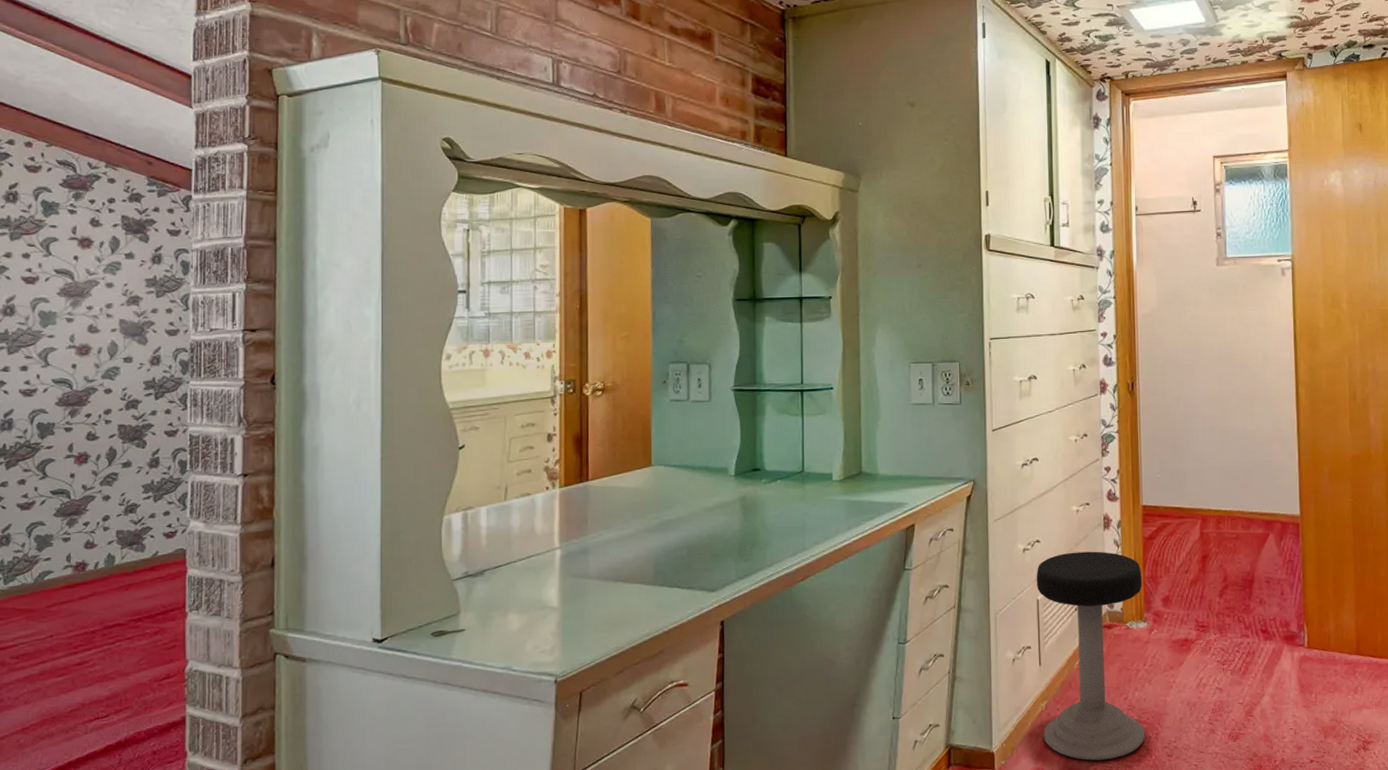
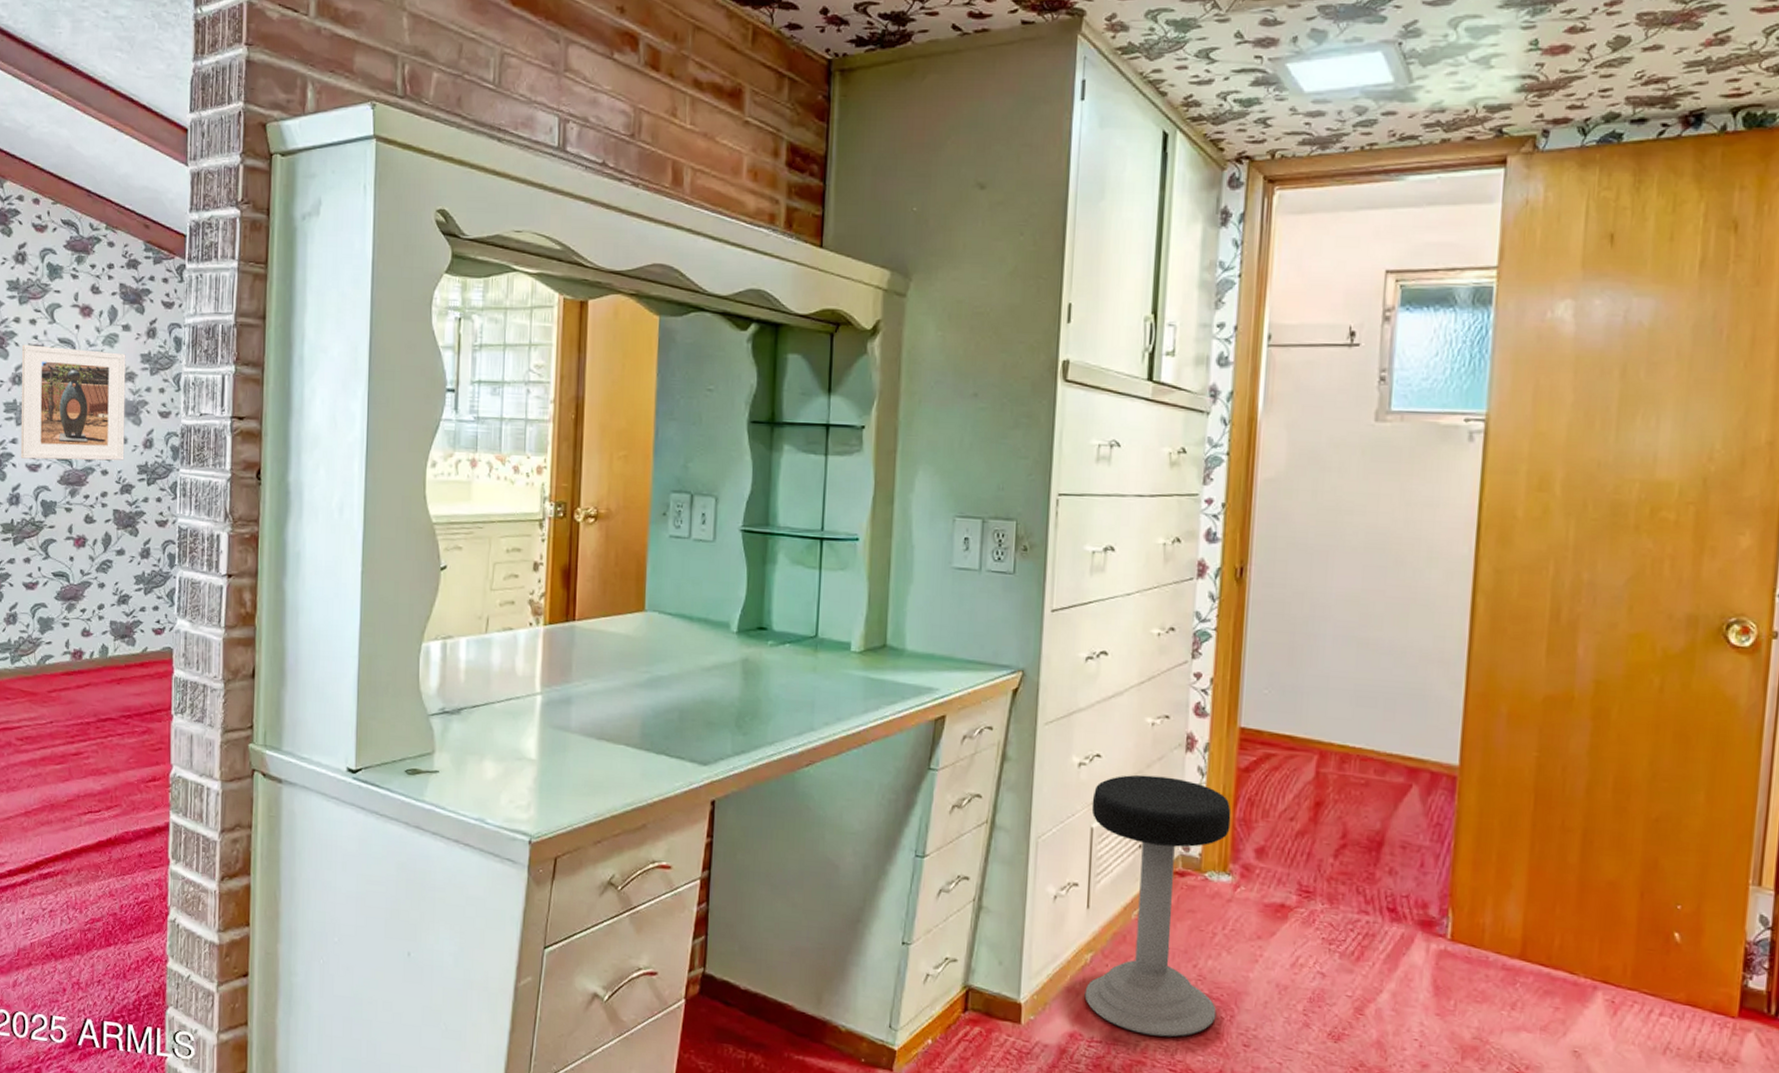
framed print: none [13,277,130,385] -> present [20,344,126,461]

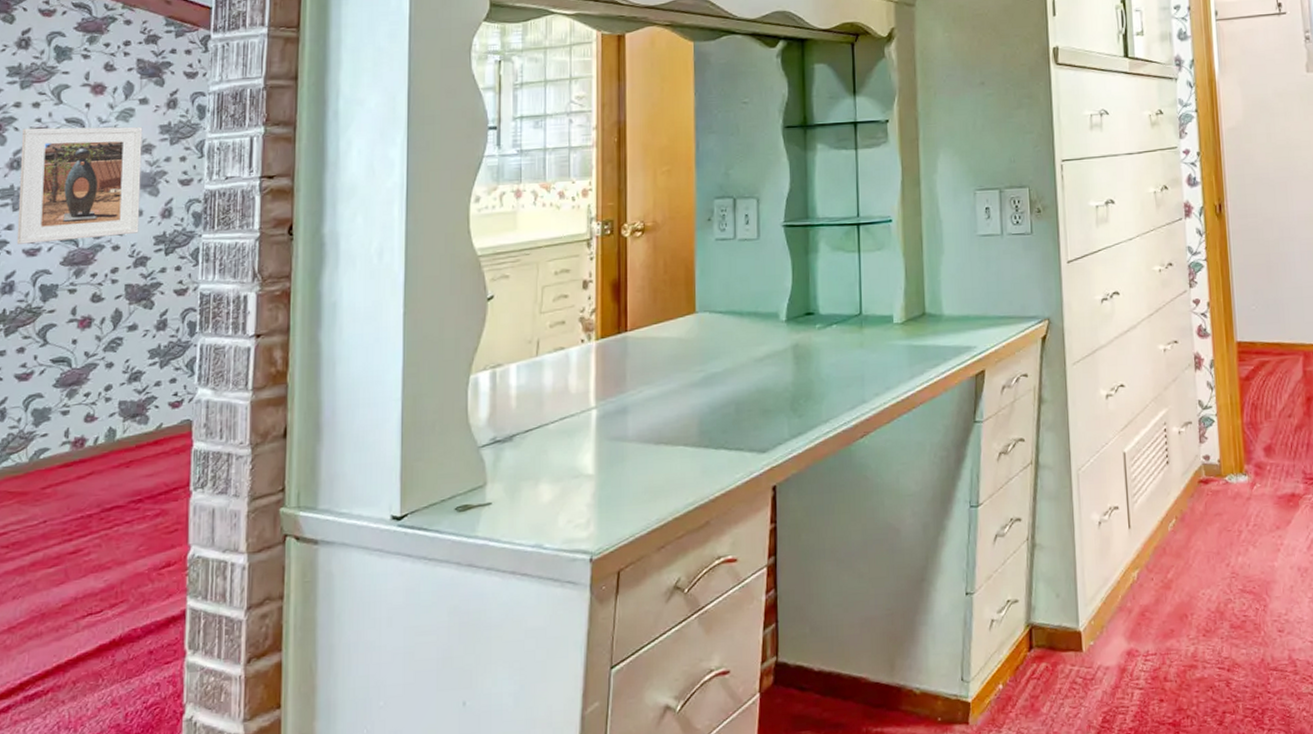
stool: present [1084,774,1231,1037] -> none [1121,395,1252,639]

